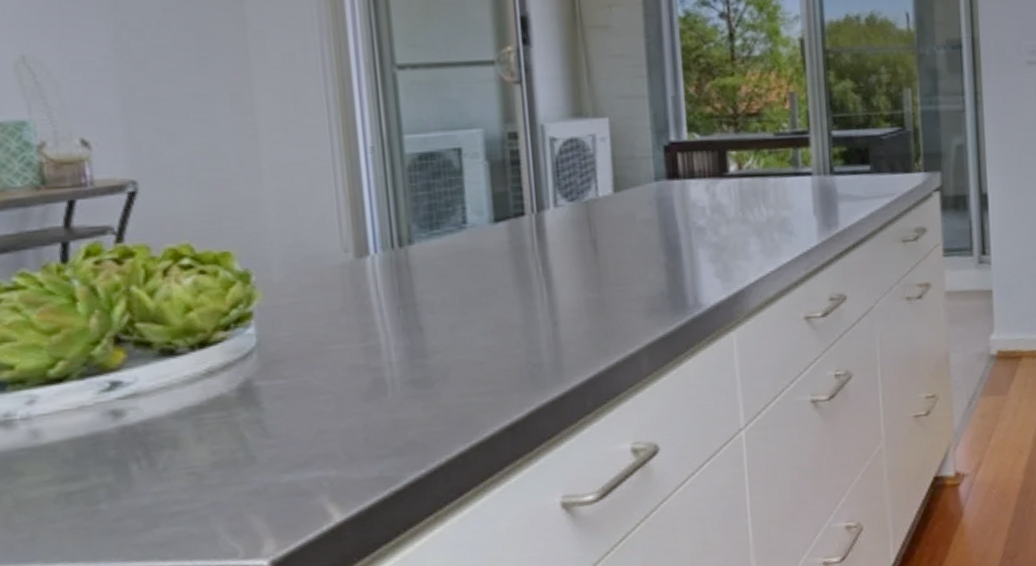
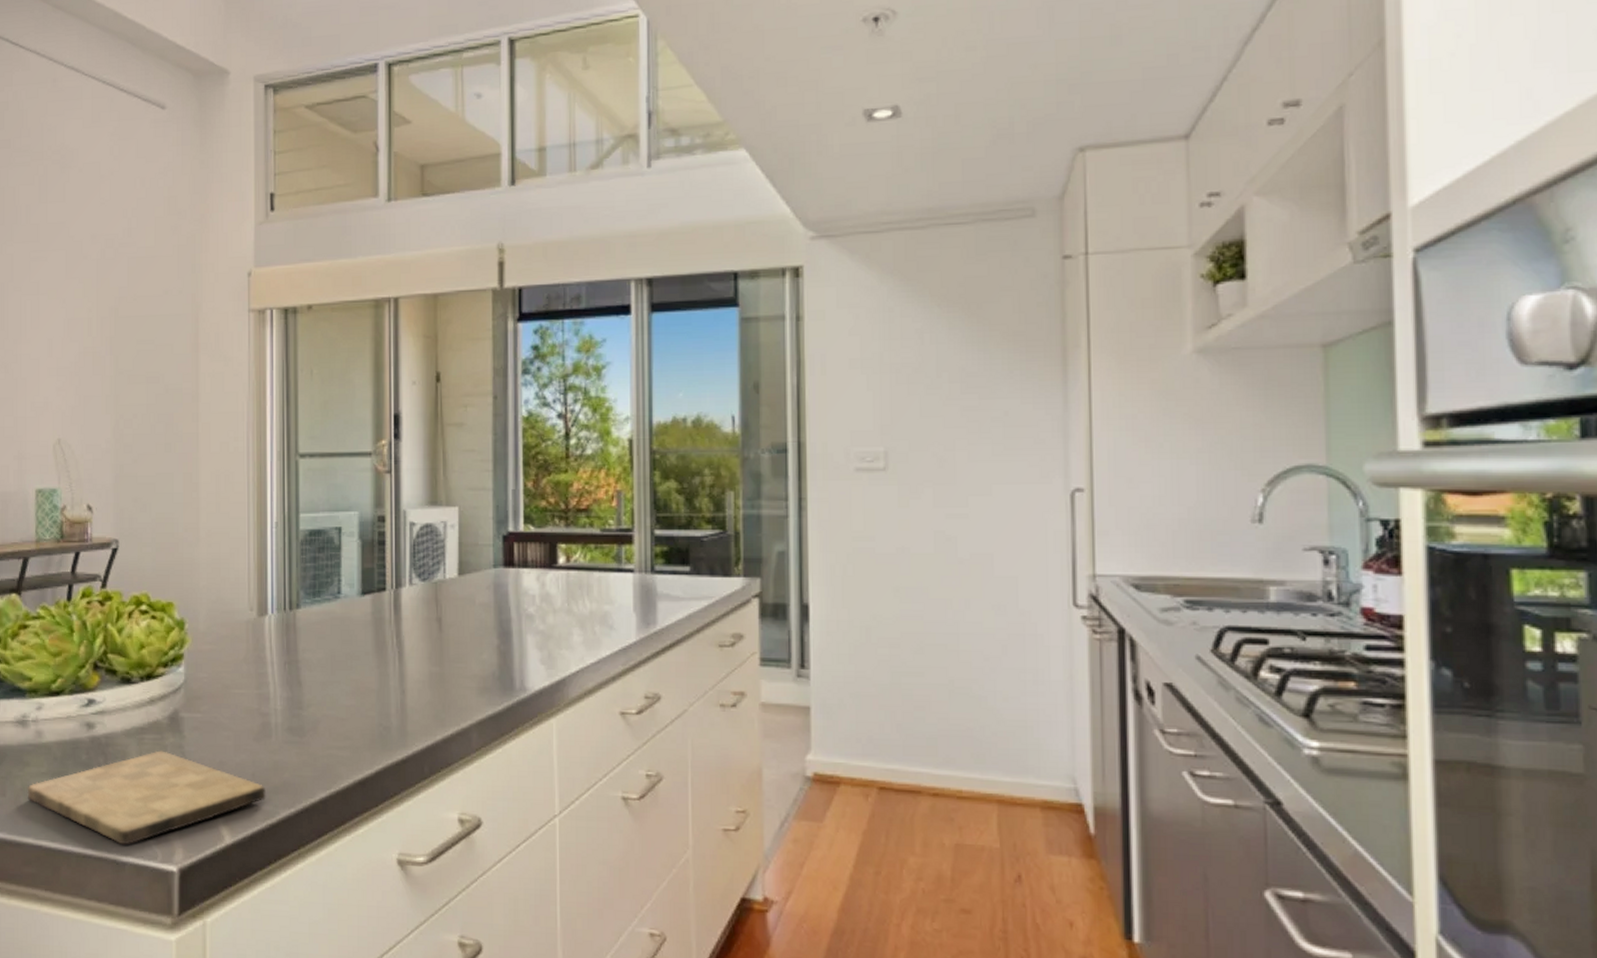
cutting board: none [23,429,387,549] -> present [27,750,267,845]

